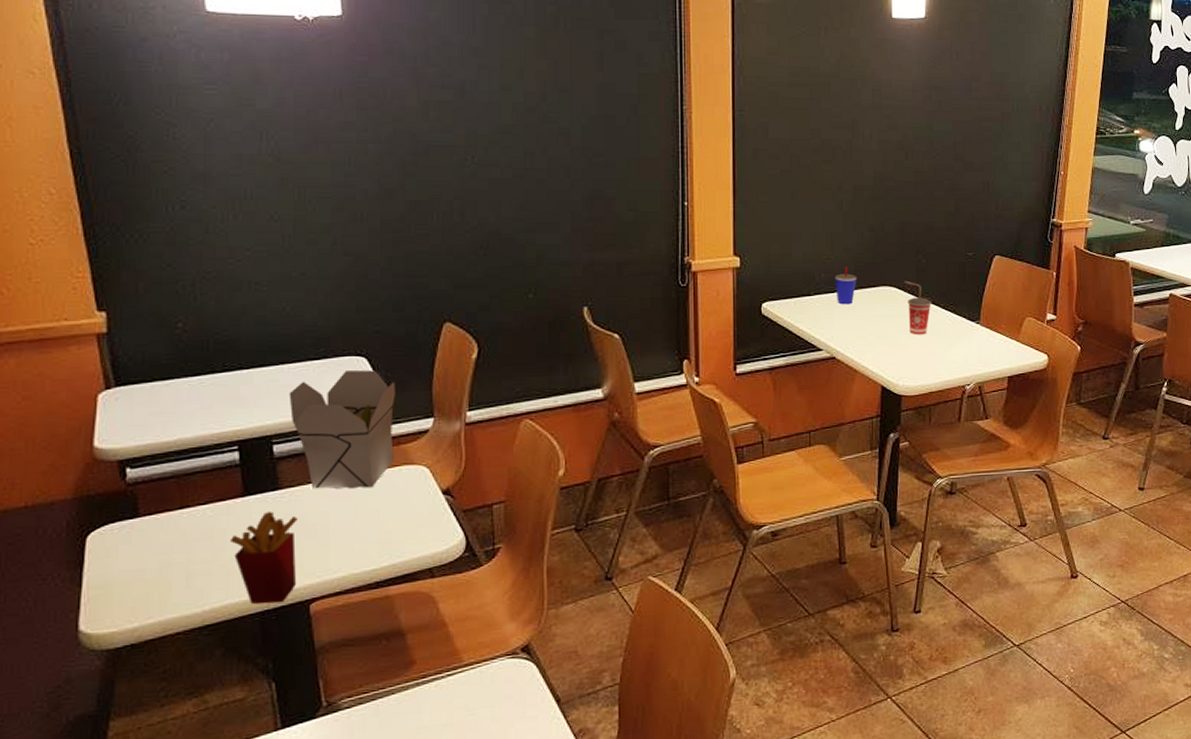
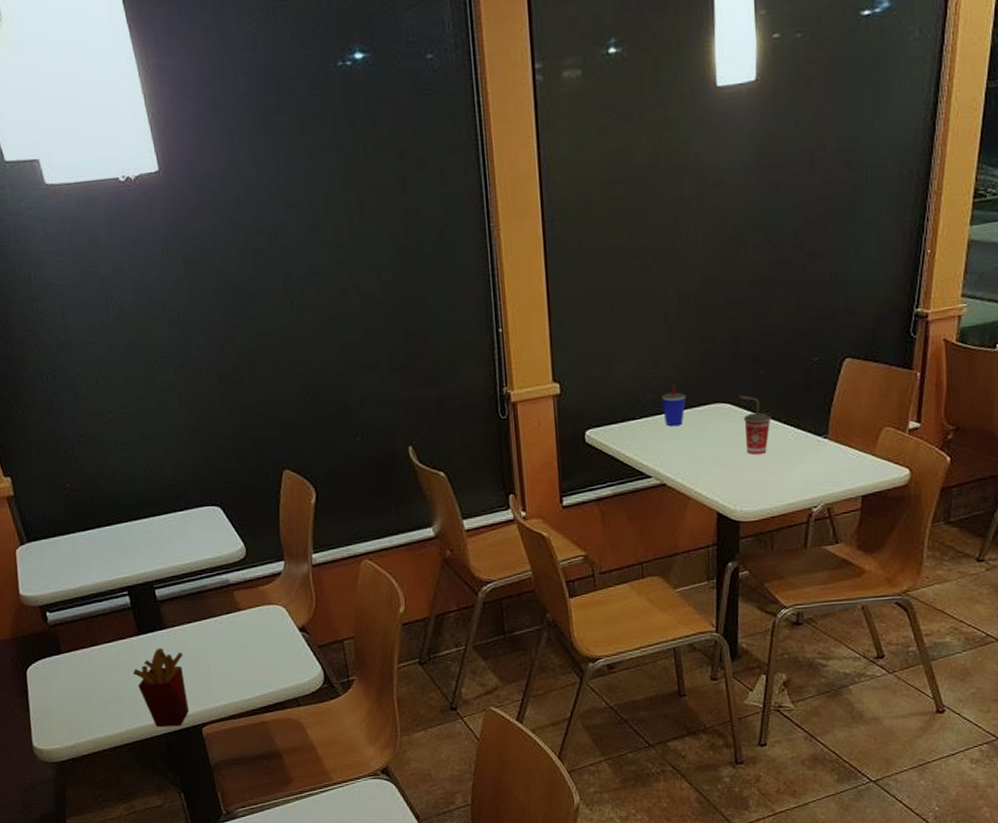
takeout container: present [289,370,395,489] -> none [161,518,255,628]

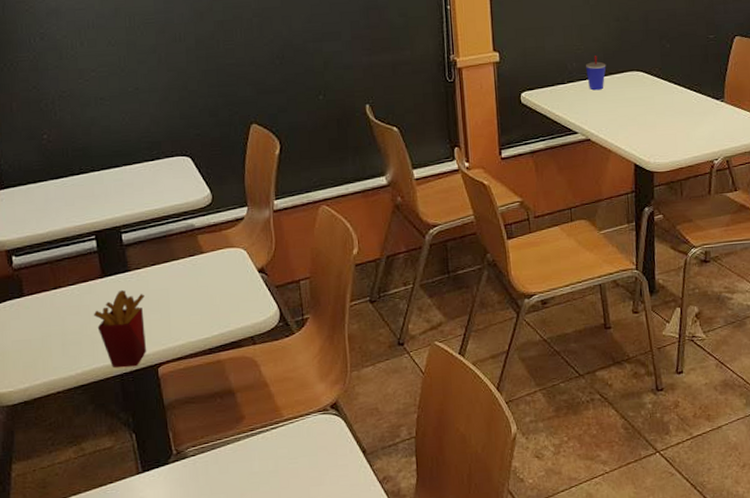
beverage cup: present [740,395,771,456] -> none [651,65,677,116]

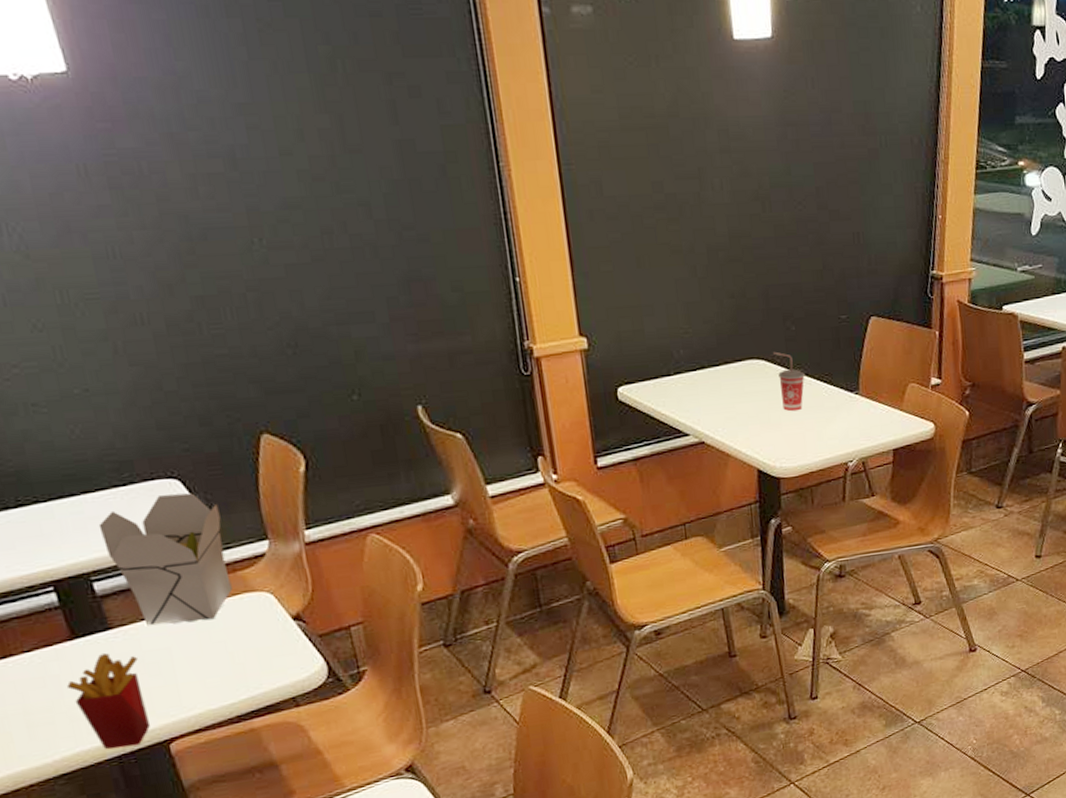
takeout container: none [131,167,217,271] -> present [98,493,233,626]
beverage cup: present [586,55,607,90] -> none [696,340,721,383]
beverage cup: none [651,65,677,116] -> present [773,351,805,412]

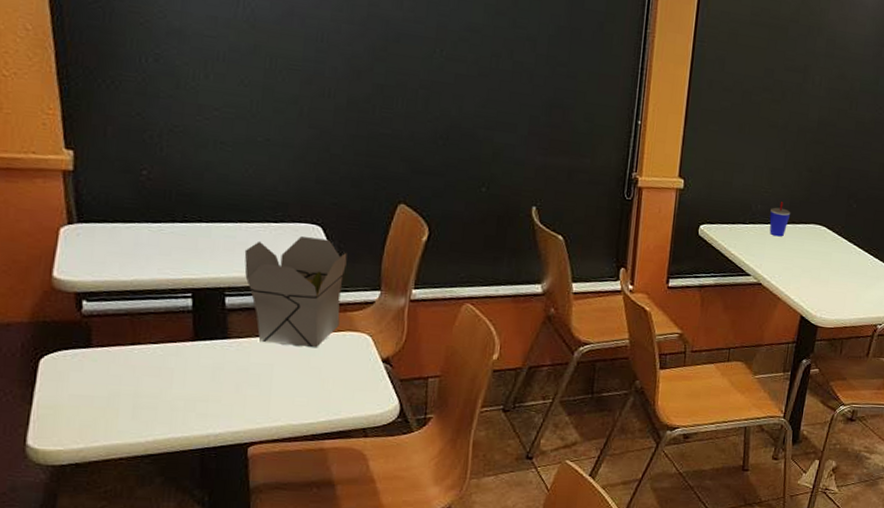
french fries: present [67,652,150,749] -> none [178,357,243,442]
beverage cup: none [696,340,721,383] -> present [769,202,791,237]
beverage cup: present [773,351,805,412] -> none [833,221,857,274]

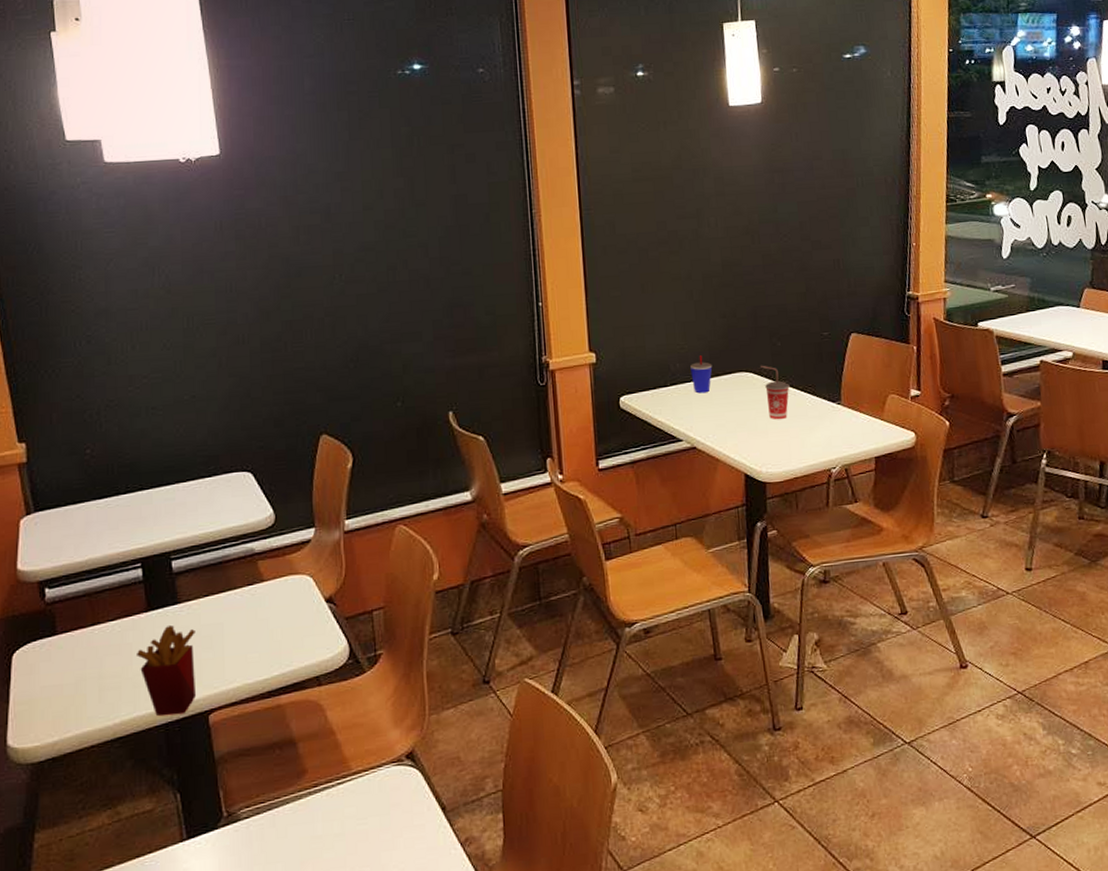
french fries: none [178,357,243,442] -> present [137,624,195,716]
takeout container: present [244,236,347,348] -> none [184,484,280,602]
beverage cup: none [833,221,857,274] -> present [760,365,790,420]

